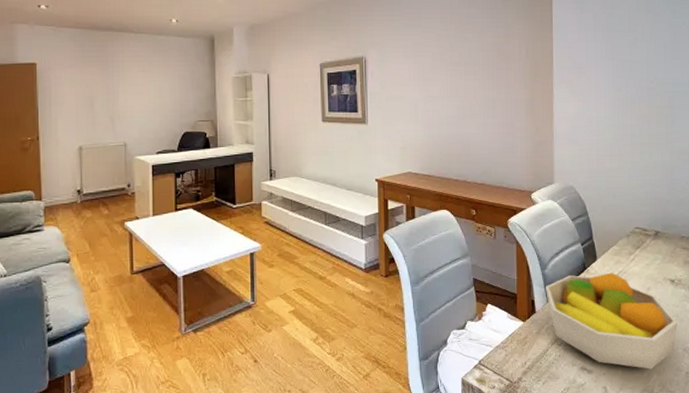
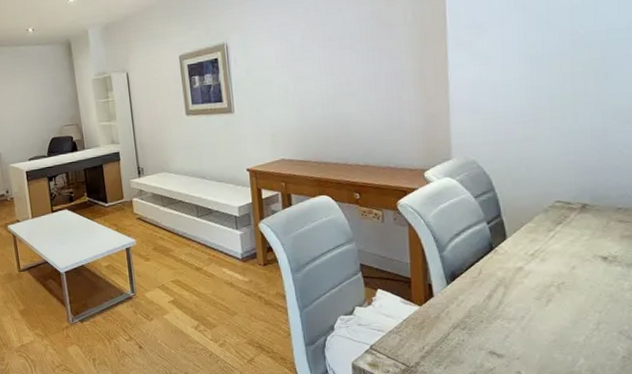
fruit bowl: present [546,272,678,369] -> none [445,251,612,354]

